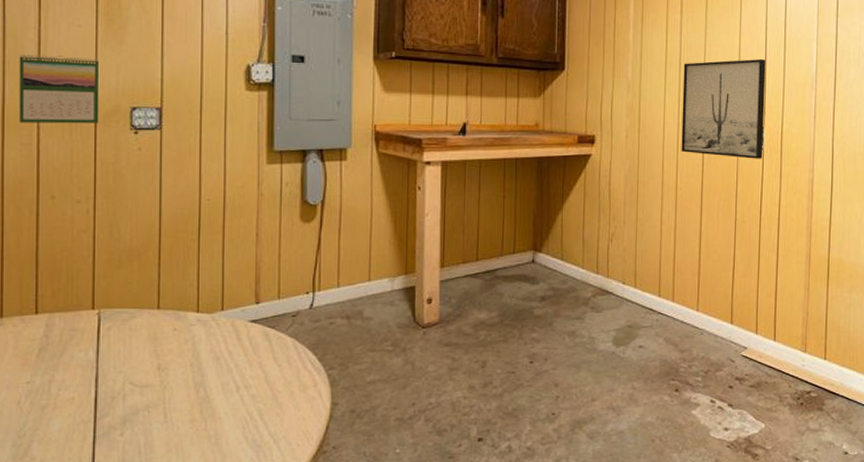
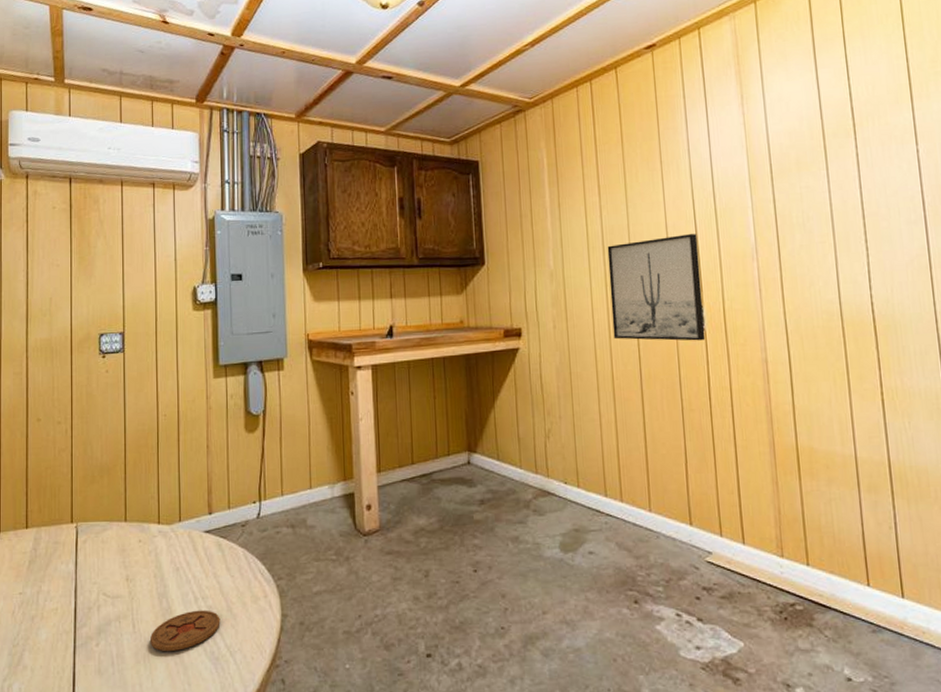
calendar: present [18,54,100,124] -> none [12,293,74,355]
coaster: none [184,399,265,441] -> present [150,610,221,652]

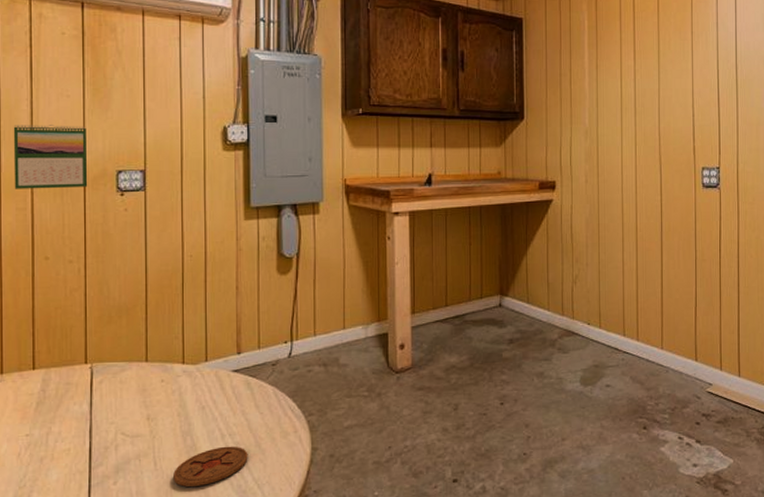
calendar: none [12,293,74,355] -> present [13,125,88,189]
wall art: present [607,233,706,341] -> none [639,100,720,199]

